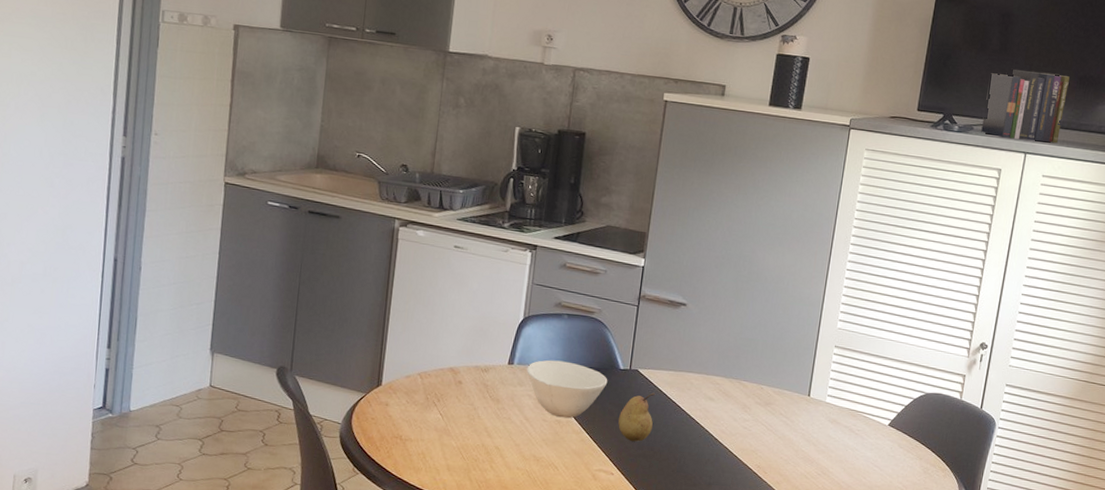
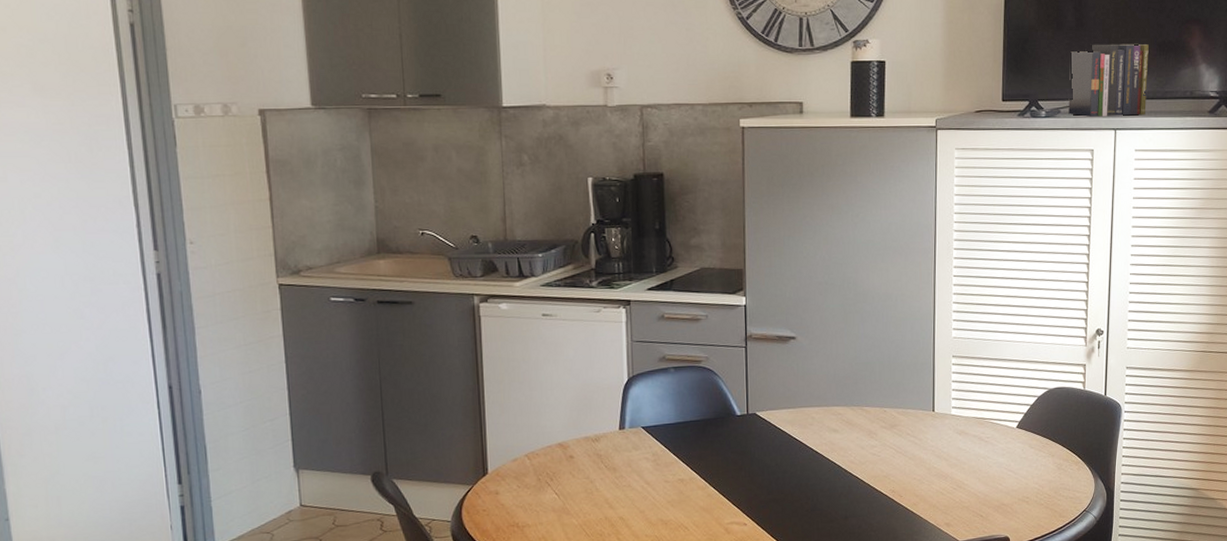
bowl: present [527,360,608,419] -> none [640,416,726,476]
fruit: present [618,392,655,442] -> none [743,434,779,488]

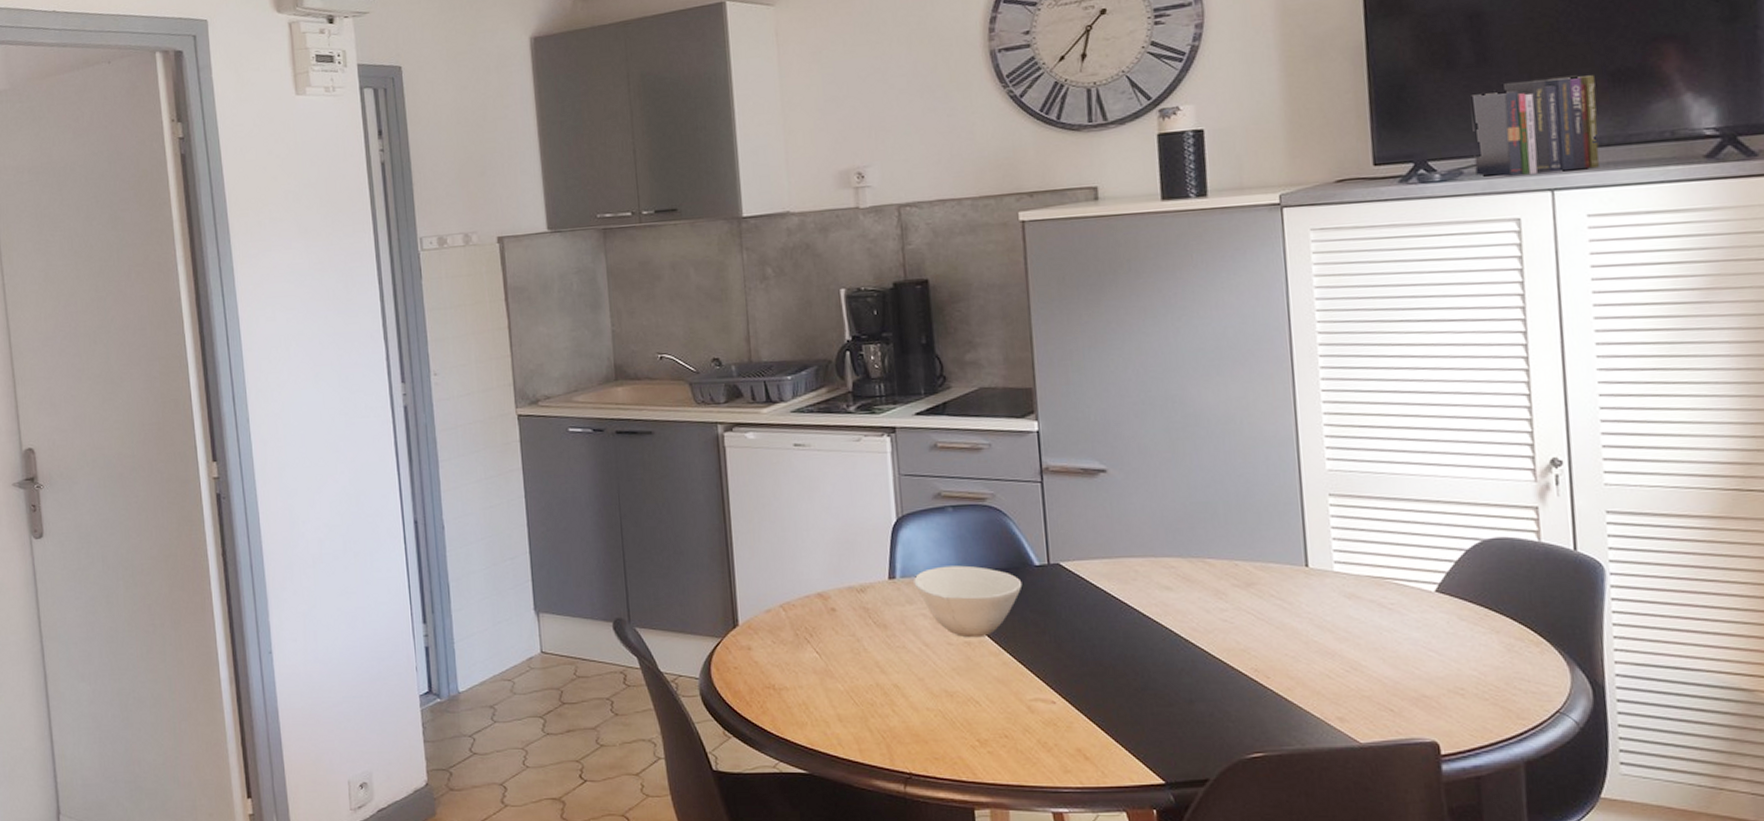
bowl: none [640,416,726,476] -> present [914,565,1022,638]

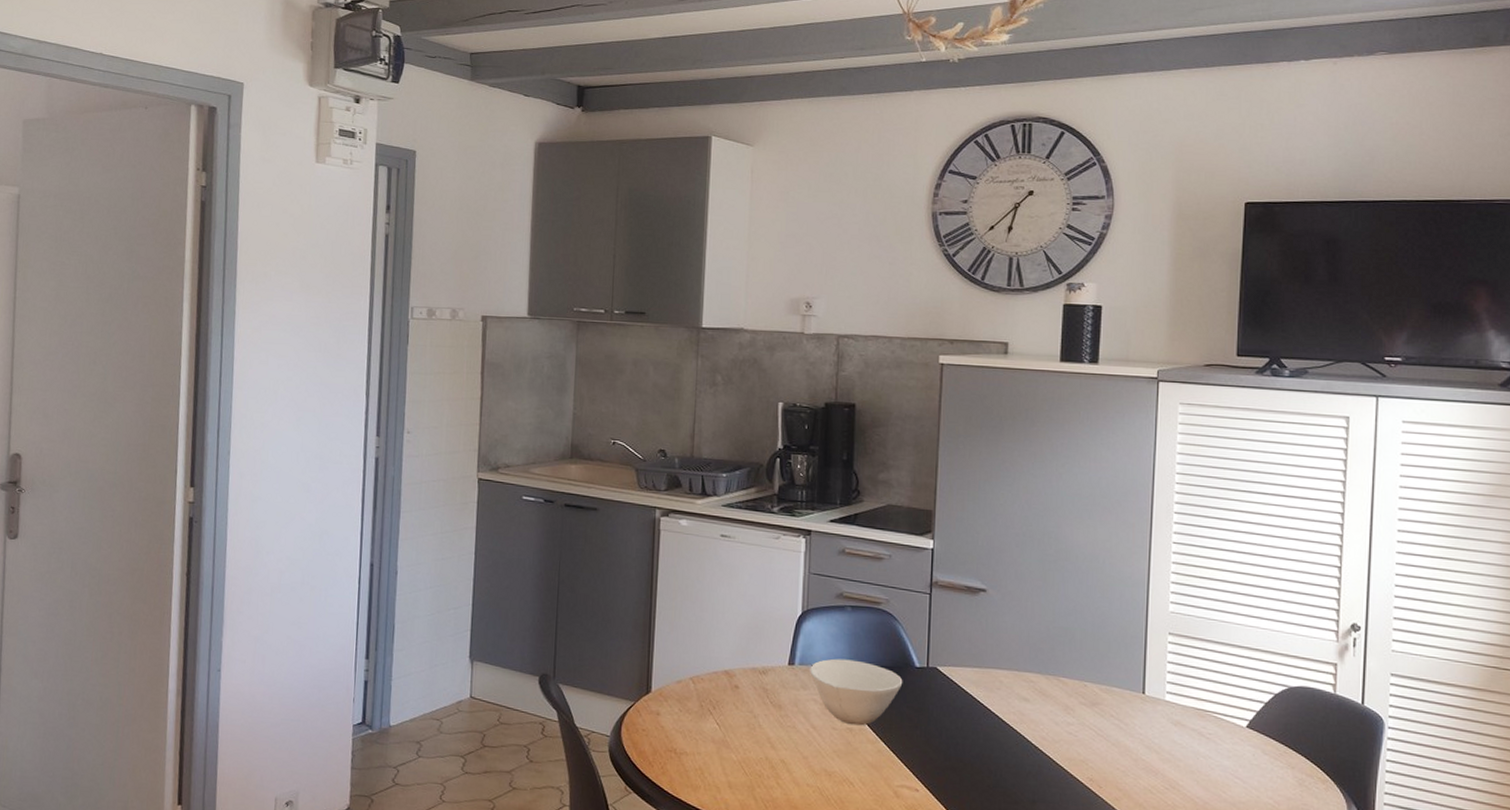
books: present [1471,75,1600,177] -> none [1318,301,1420,383]

